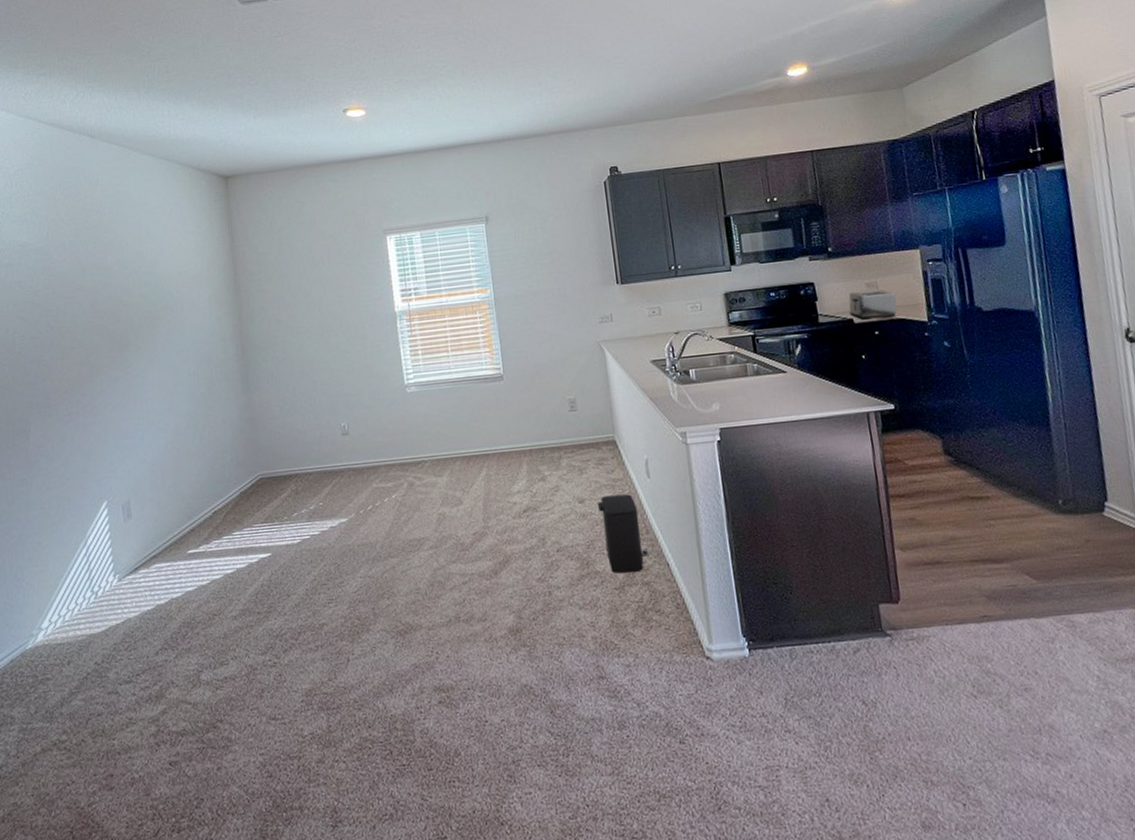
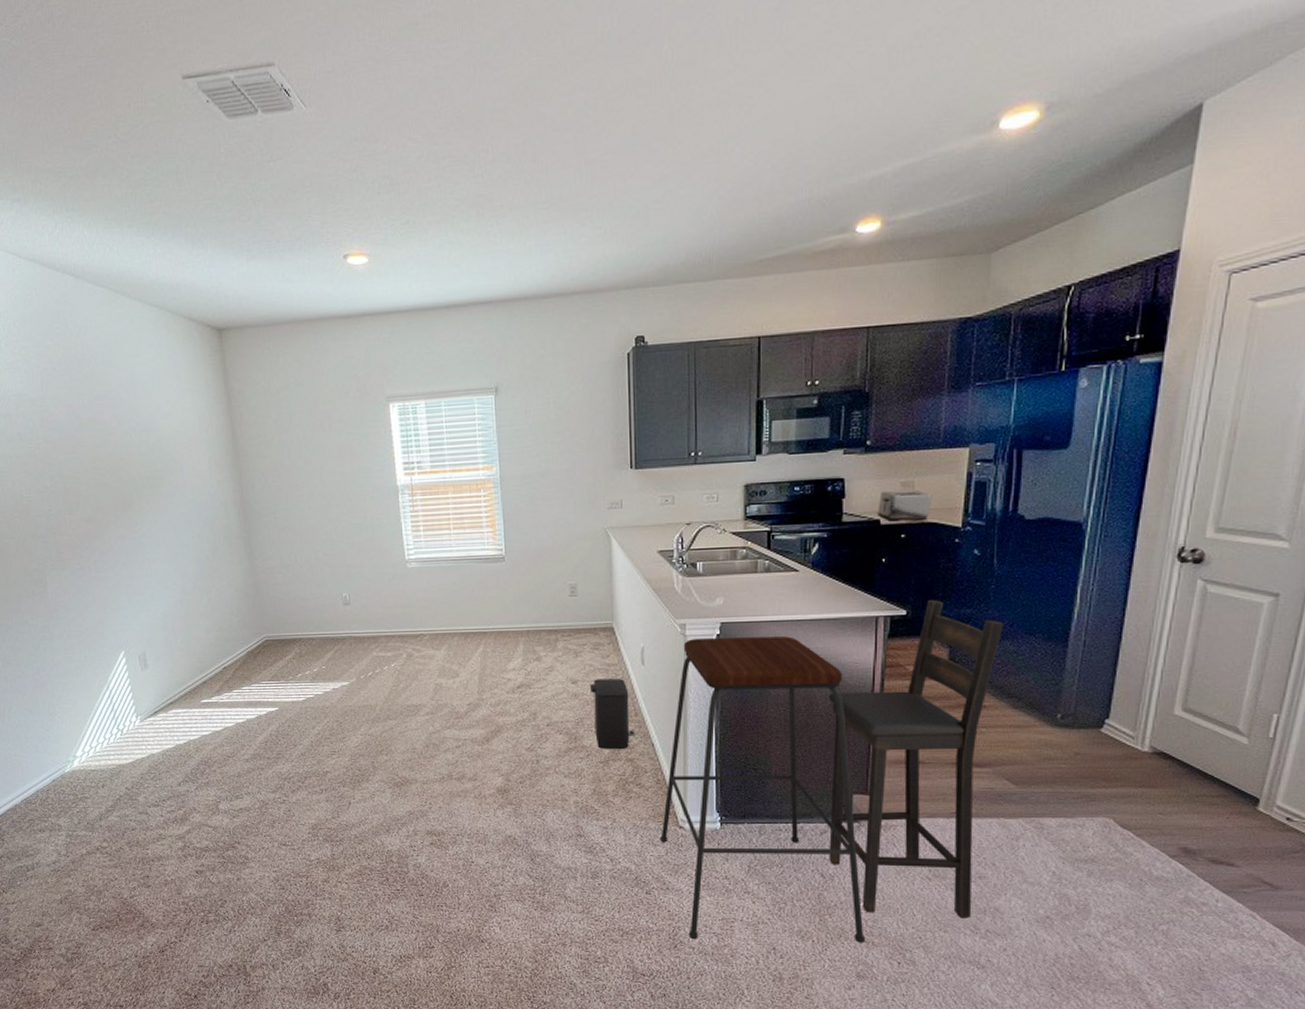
bar stool: none [686,438,924,798] -> present [660,636,866,943]
bar stool: none [835,392,1028,743] -> present [828,600,1004,919]

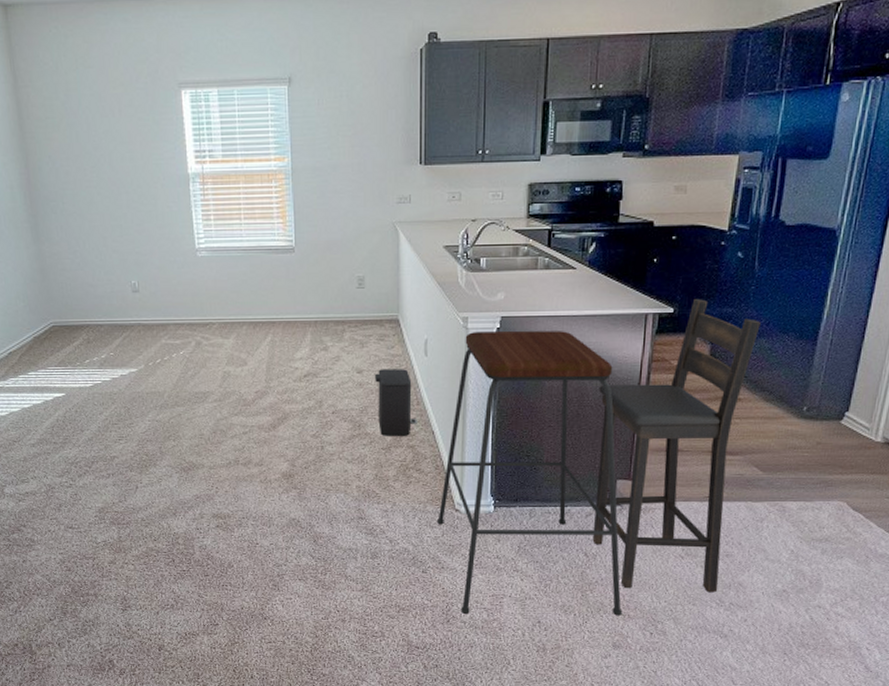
toaster: present [877,490,932,522] -> none [651,193,703,223]

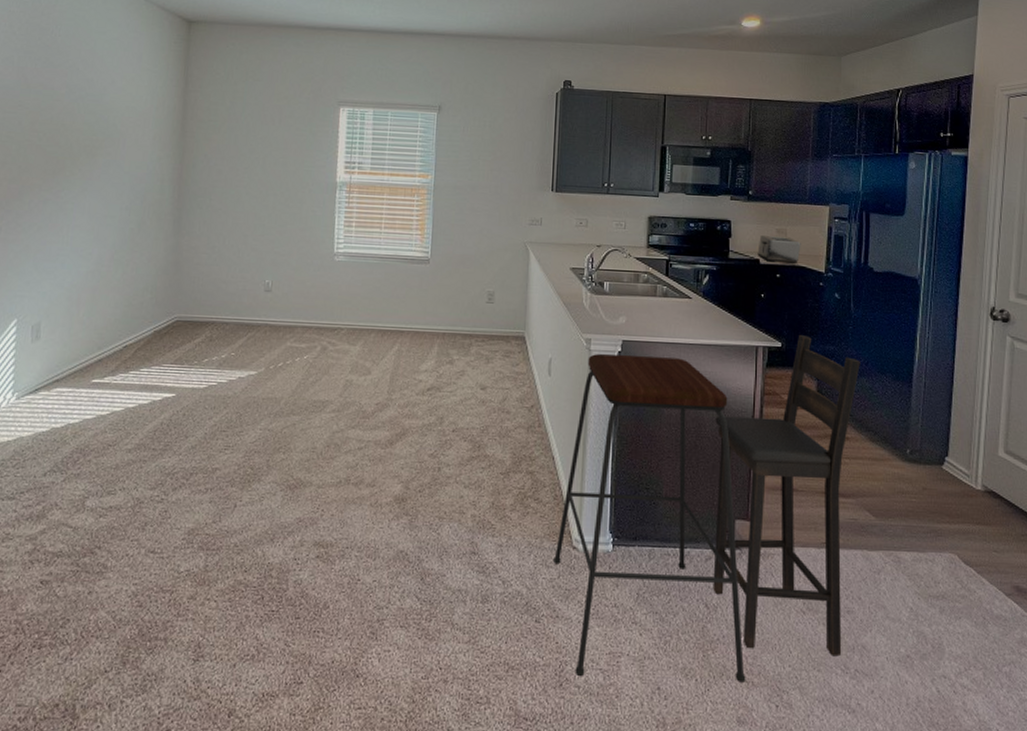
pedal bin: present [374,369,417,436] -> none [497,387,538,461]
toaster: none [651,193,703,223] -> present [757,234,801,263]

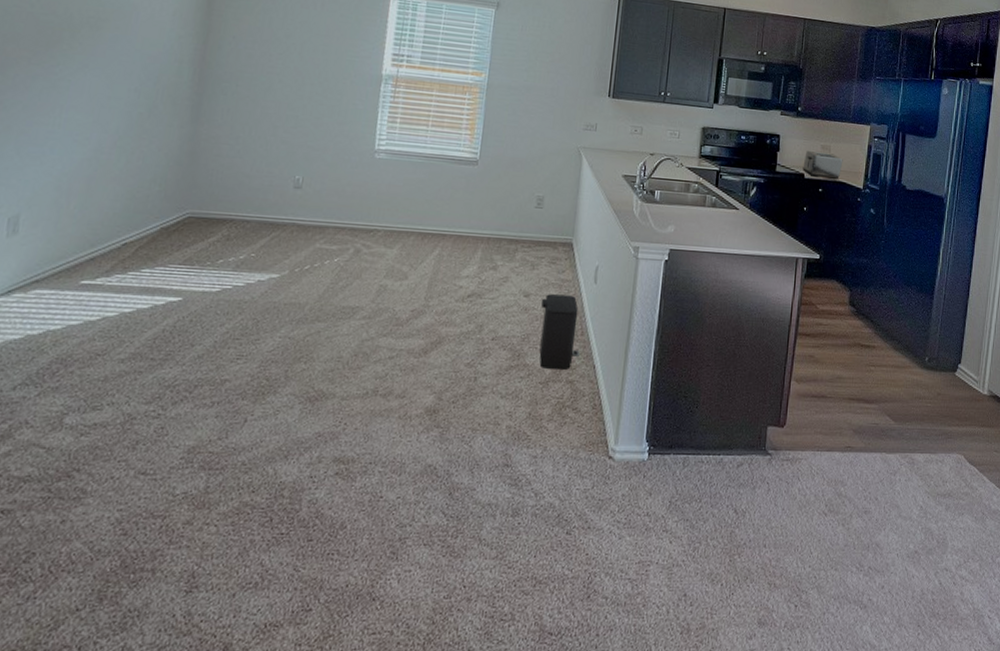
pedal bin: none [497,387,538,461] -> present [539,294,580,370]
bar stool: present [554,354,746,683] -> none [588,262,769,588]
bar stool: present [713,335,860,657] -> none [742,248,890,555]

